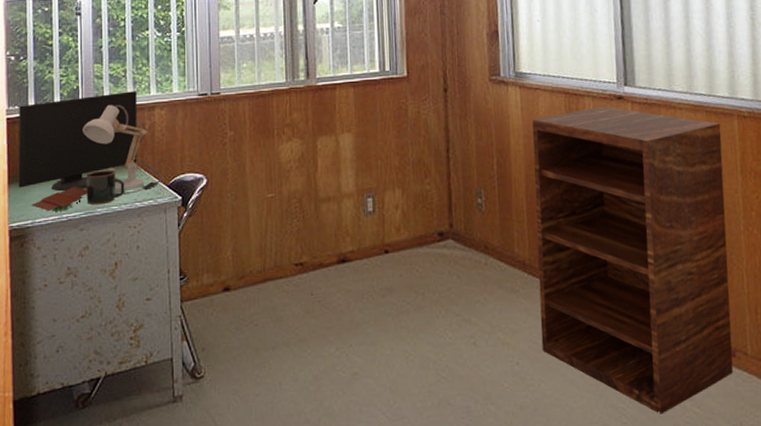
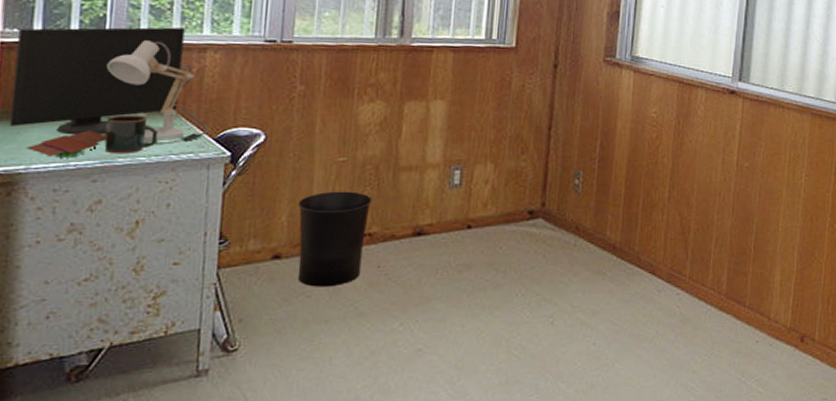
waste bin: none [238,224,300,316] -> present [297,191,373,287]
shelving unit: present [532,106,734,414] -> none [621,98,823,394]

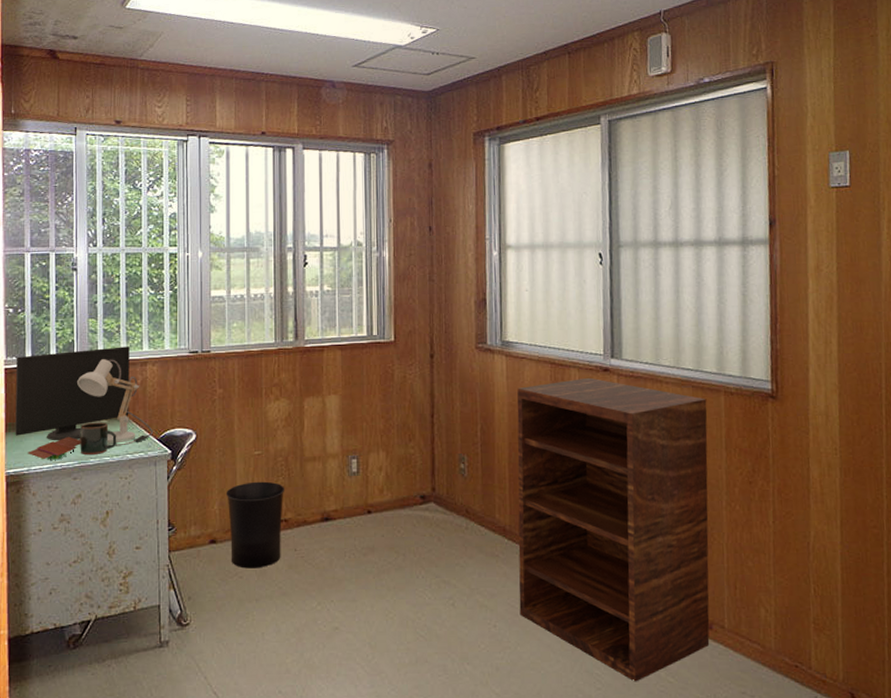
shelving unit: none [621,98,823,394] -> present [517,377,710,682]

